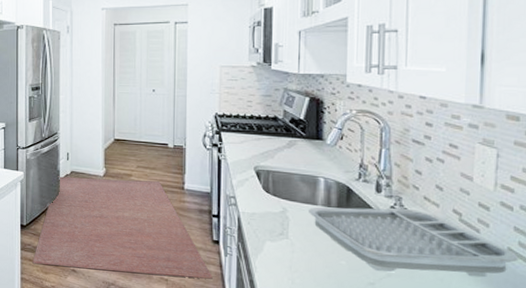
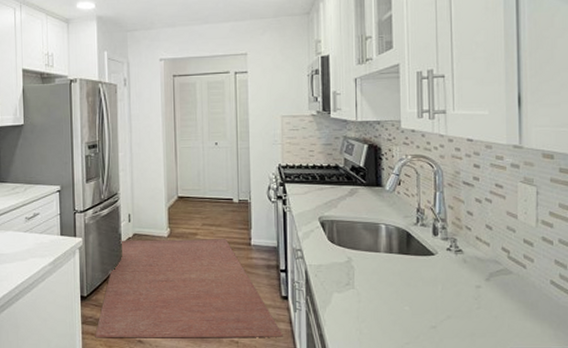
dish rack: present [309,207,519,278] -> none [372,250,561,314]

